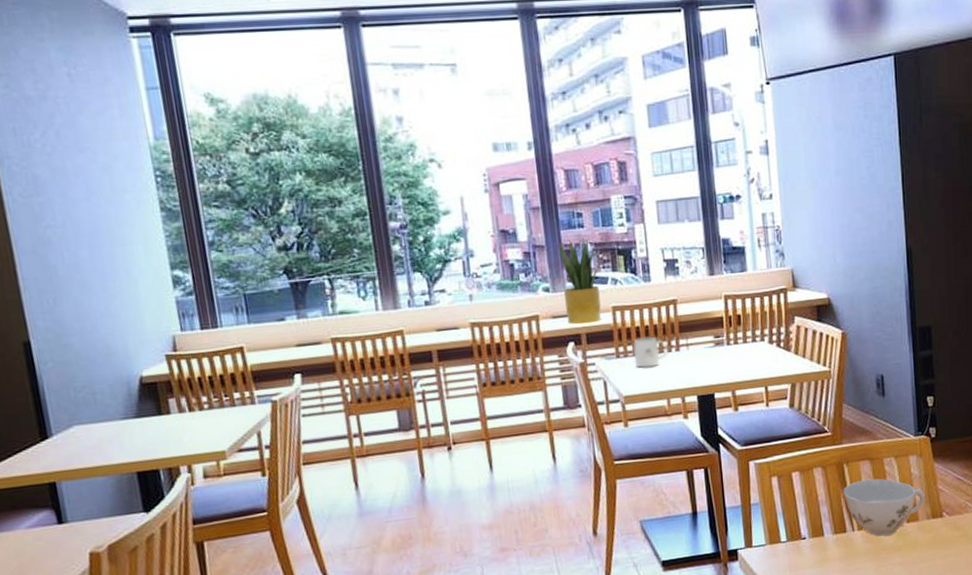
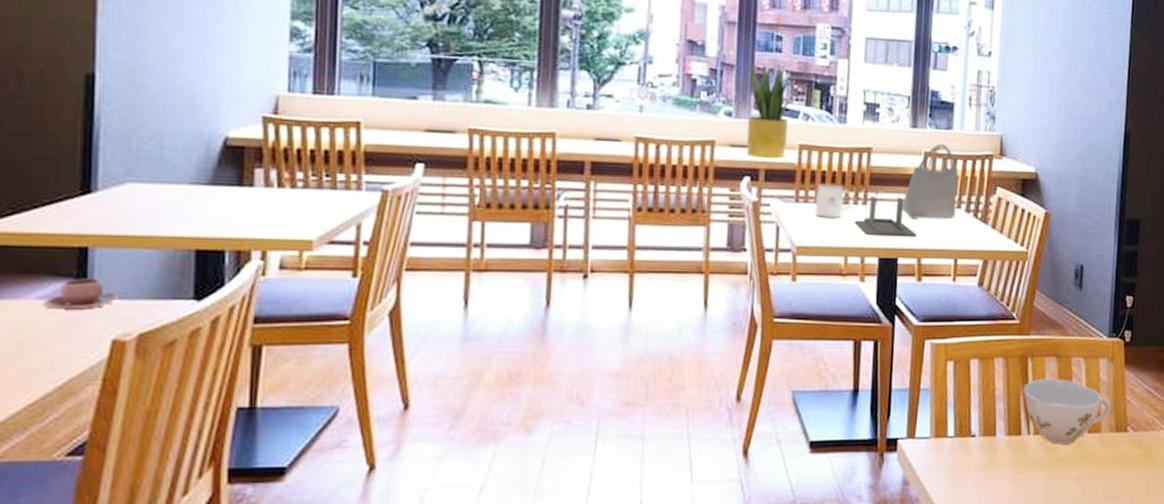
teacup: none [32,505,89,535] -> present [43,278,120,310]
napkin holder: none [671,339,728,377] -> present [854,195,917,236]
handbag: none [711,285,760,356] -> present [901,143,958,219]

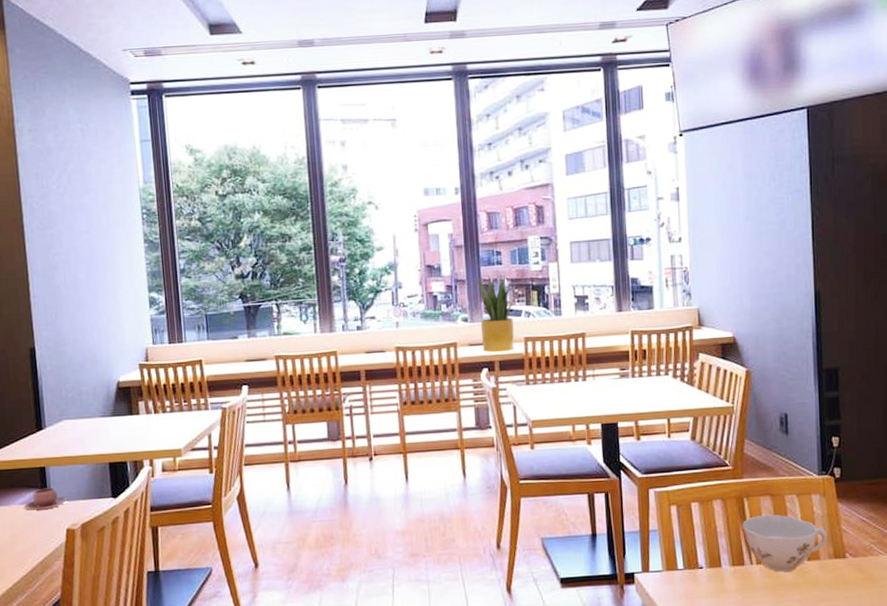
mug: present [814,183,855,219] -> none [542,366,576,395]
napkin holder: present [854,195,917,236] -> none [577,371,632,405]
handbag: present [901,143,958,219] -> none [616,322,664,388]

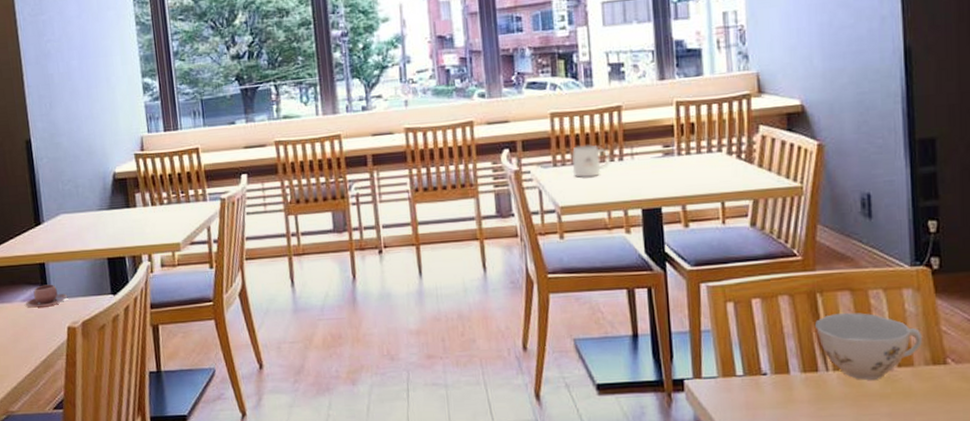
planter: present [477,274,516,352] -> none [495,42,540,131]
mug: none [542,366,576,395] -> present [571,145,611,178]

